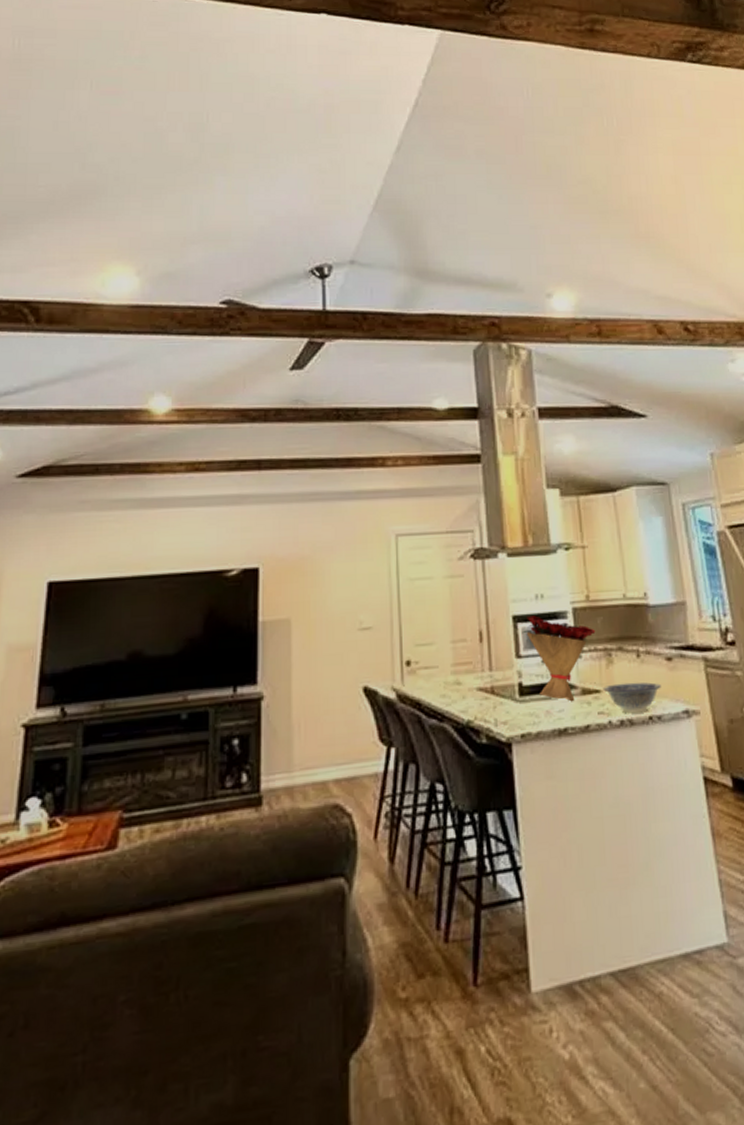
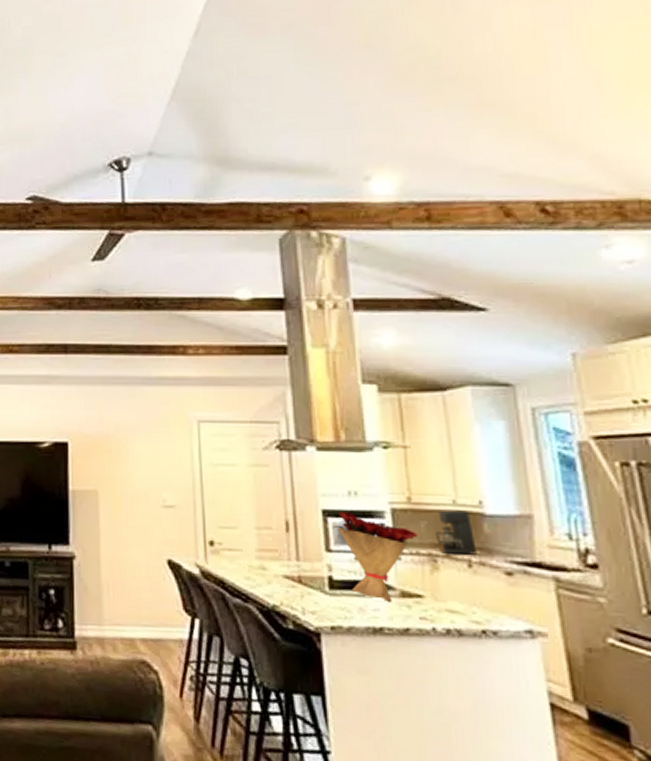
decorative bowl: present [603,682,661,714] -> none [426,591,498,625]
coffee maker: none [609,603,643,648] -> present [434,510,477,555]

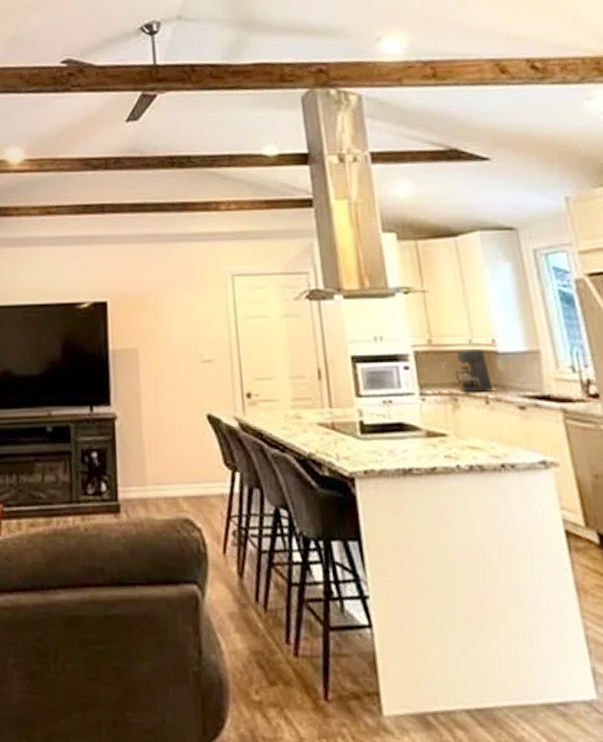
flower bouquet: present [332,512,418,602] -> none [361,357,440,442]

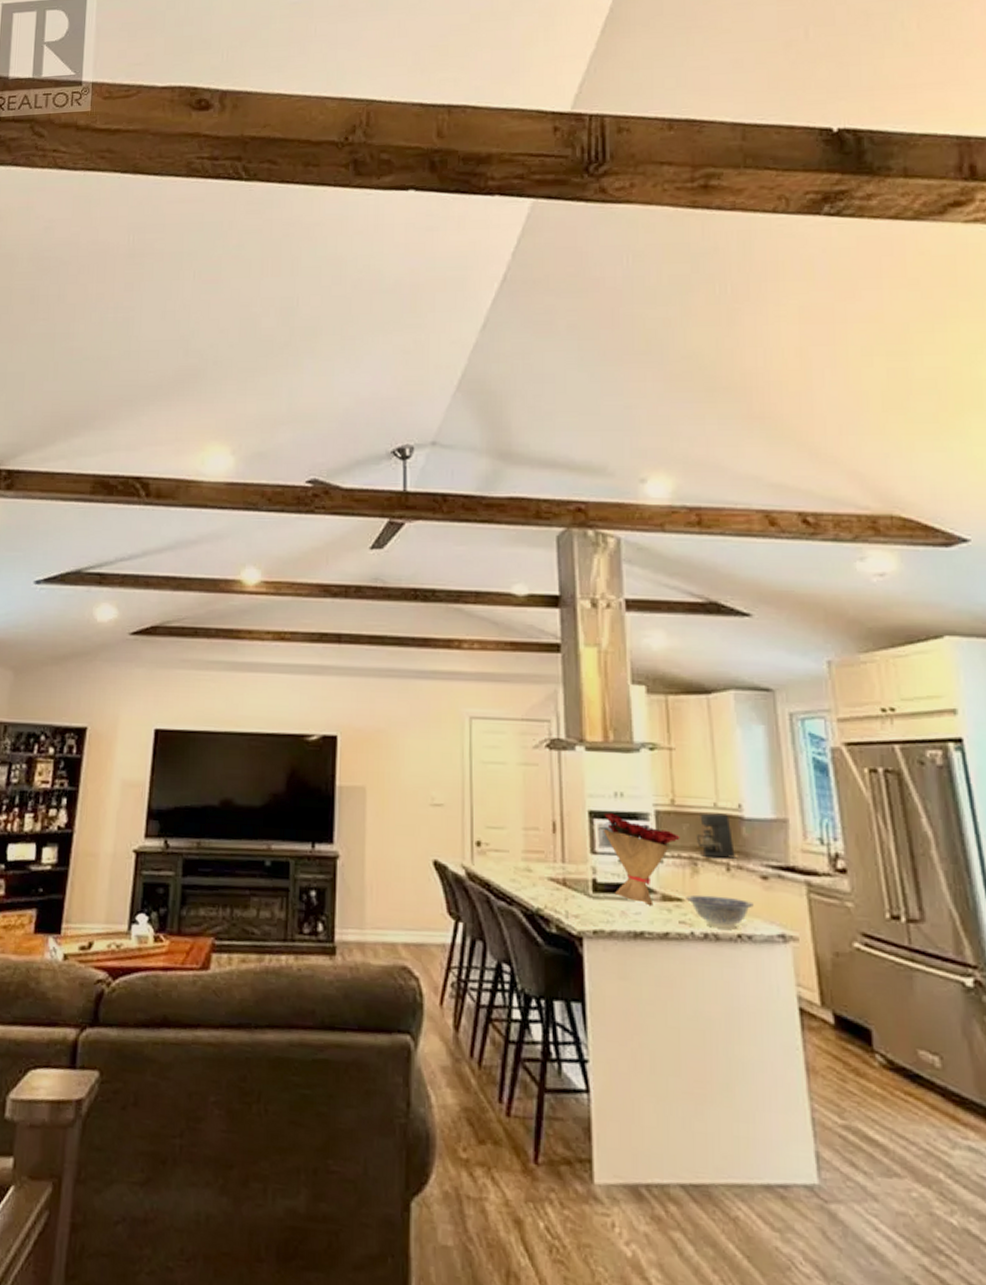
flower bouquet: none [361,357,440,442] -> present [598,813,680,905]
decorative bowl: none [449,428,514,460] -> present [686,894,754,930]

